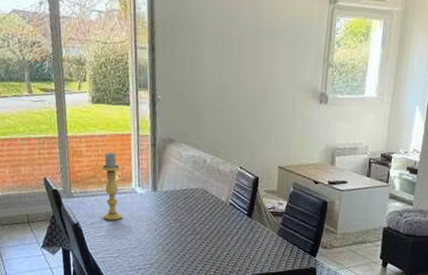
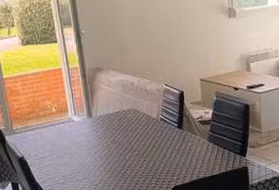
candle holder: present [101,152,123,220] -> none [38,87,64,150]

